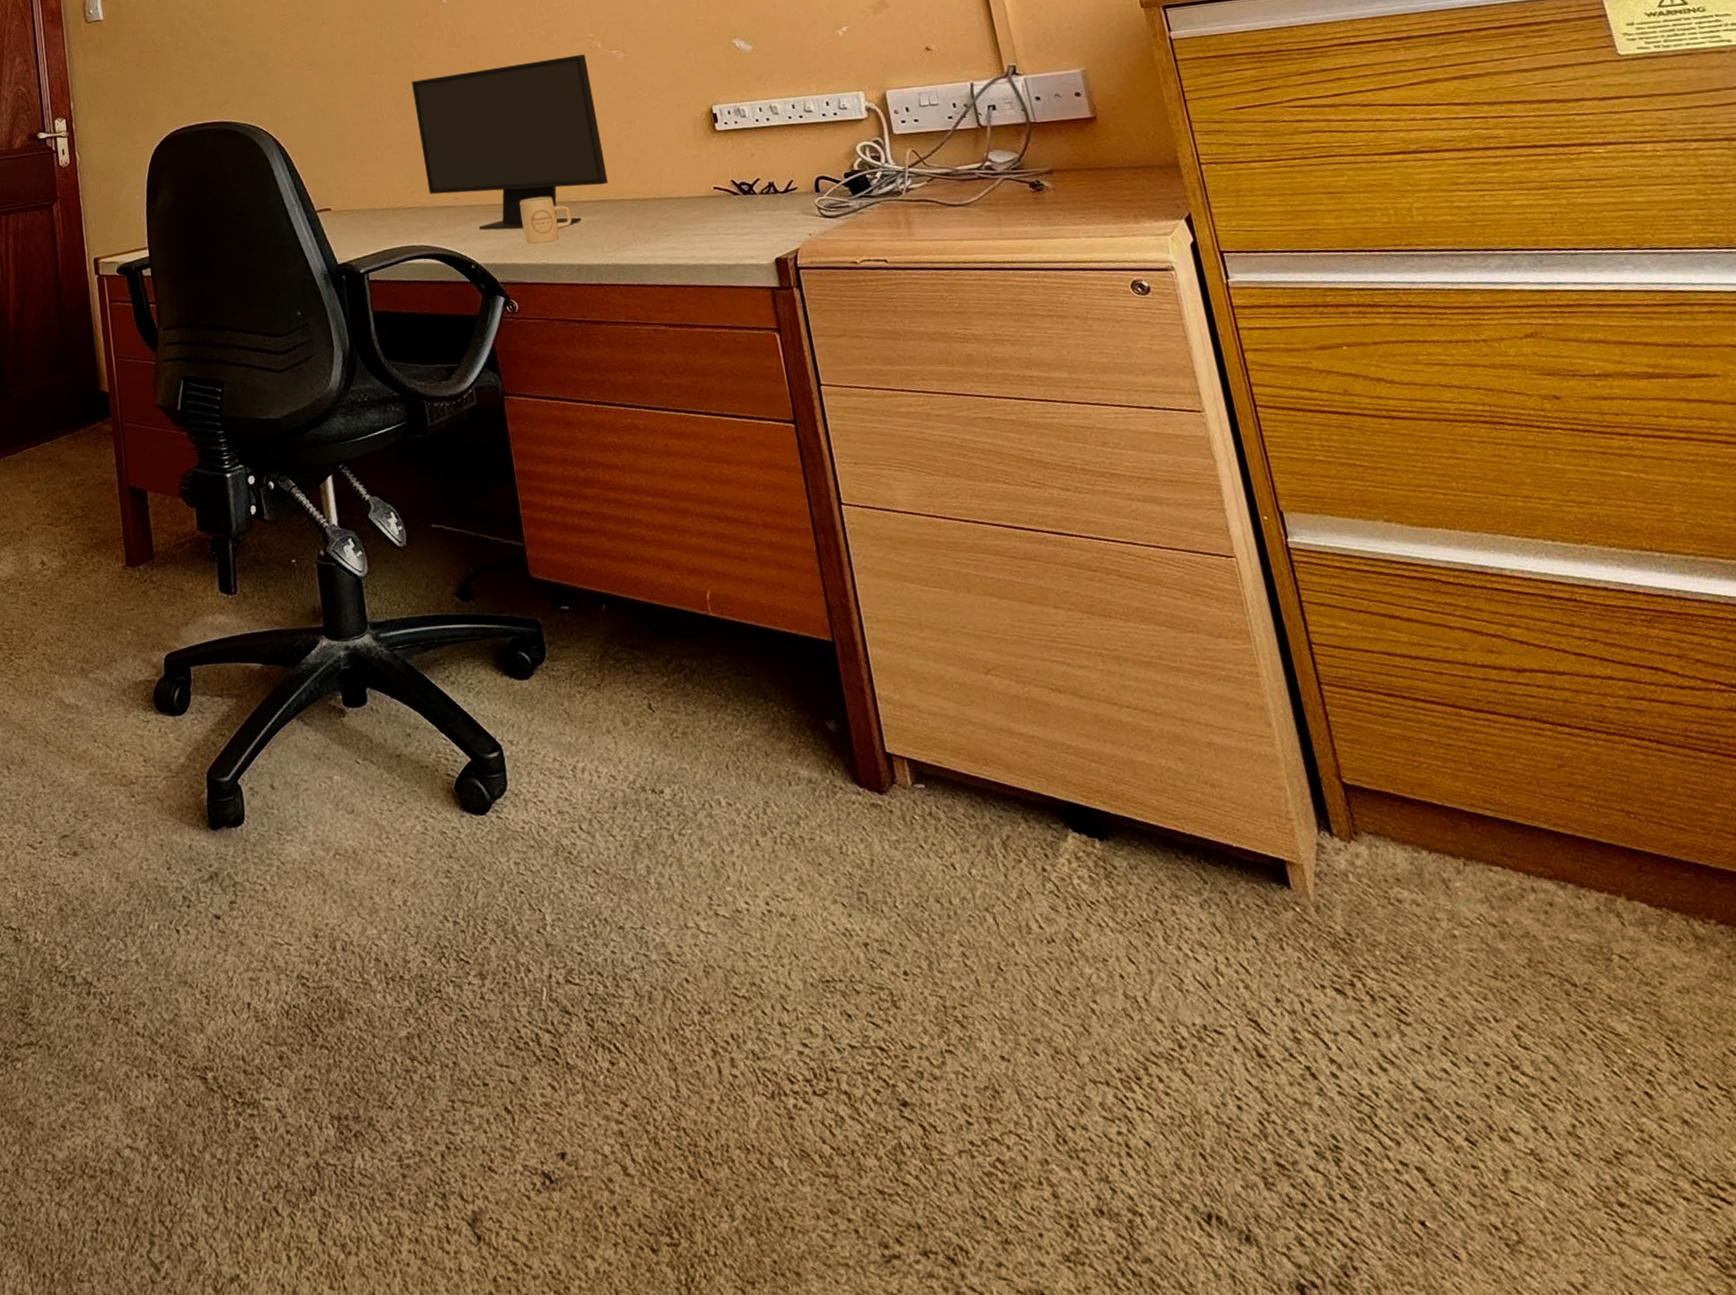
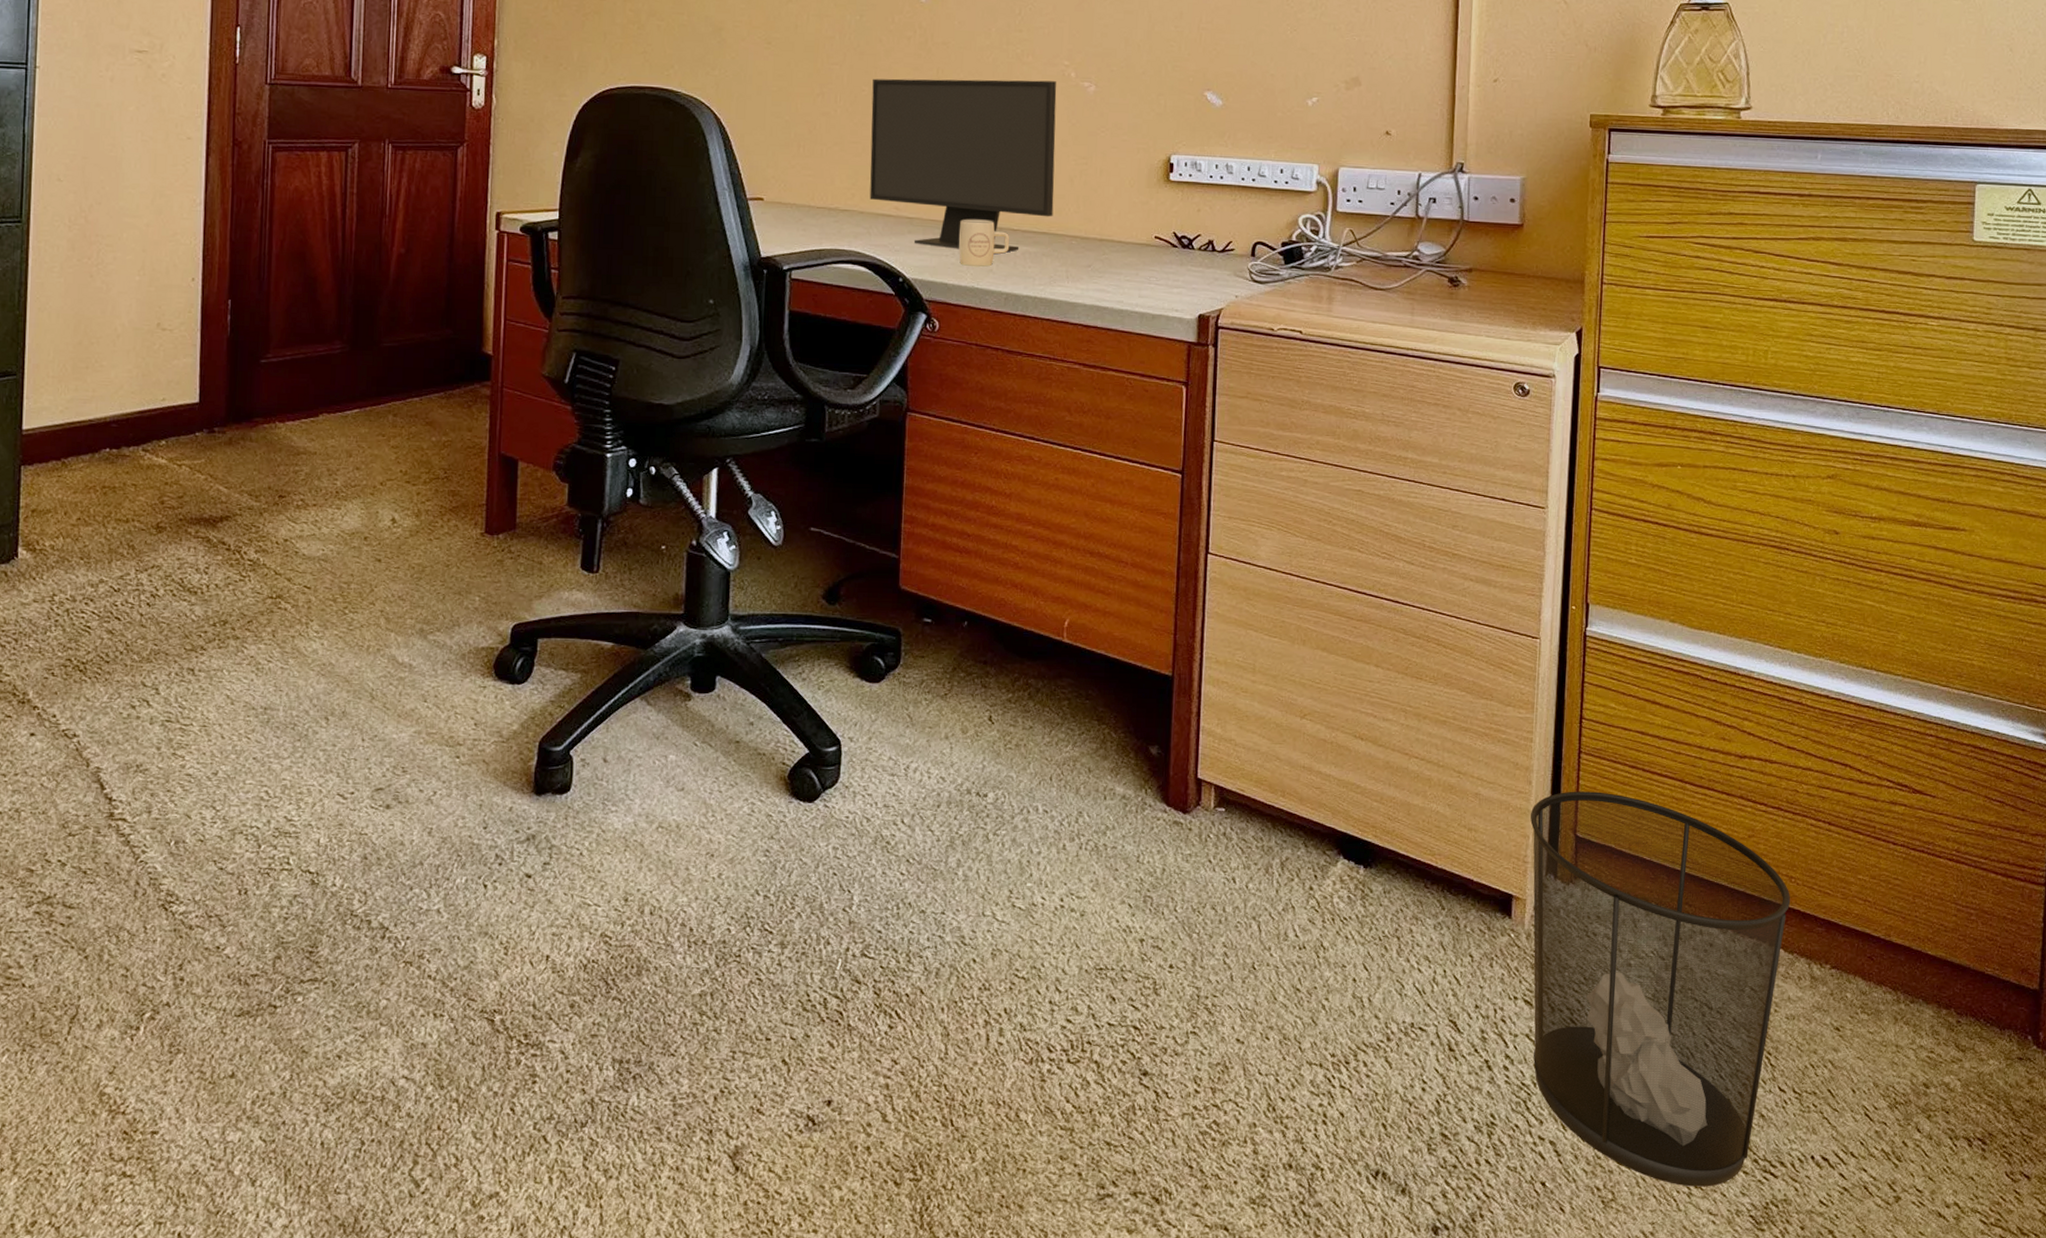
waste bin: none [1279,727,1683,1221] -> present [1530,791,1791,1187]

